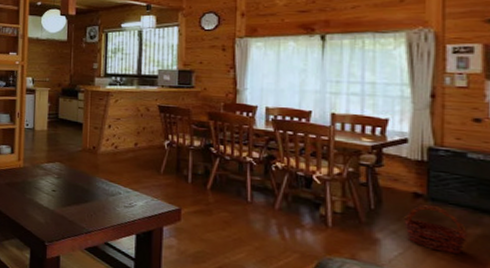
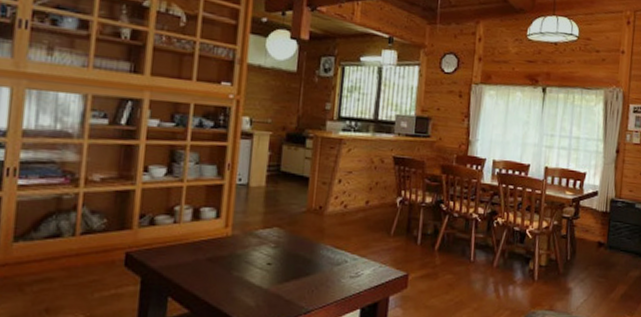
basket: present [403,205,469,254] -> none [589,253,631,295]

